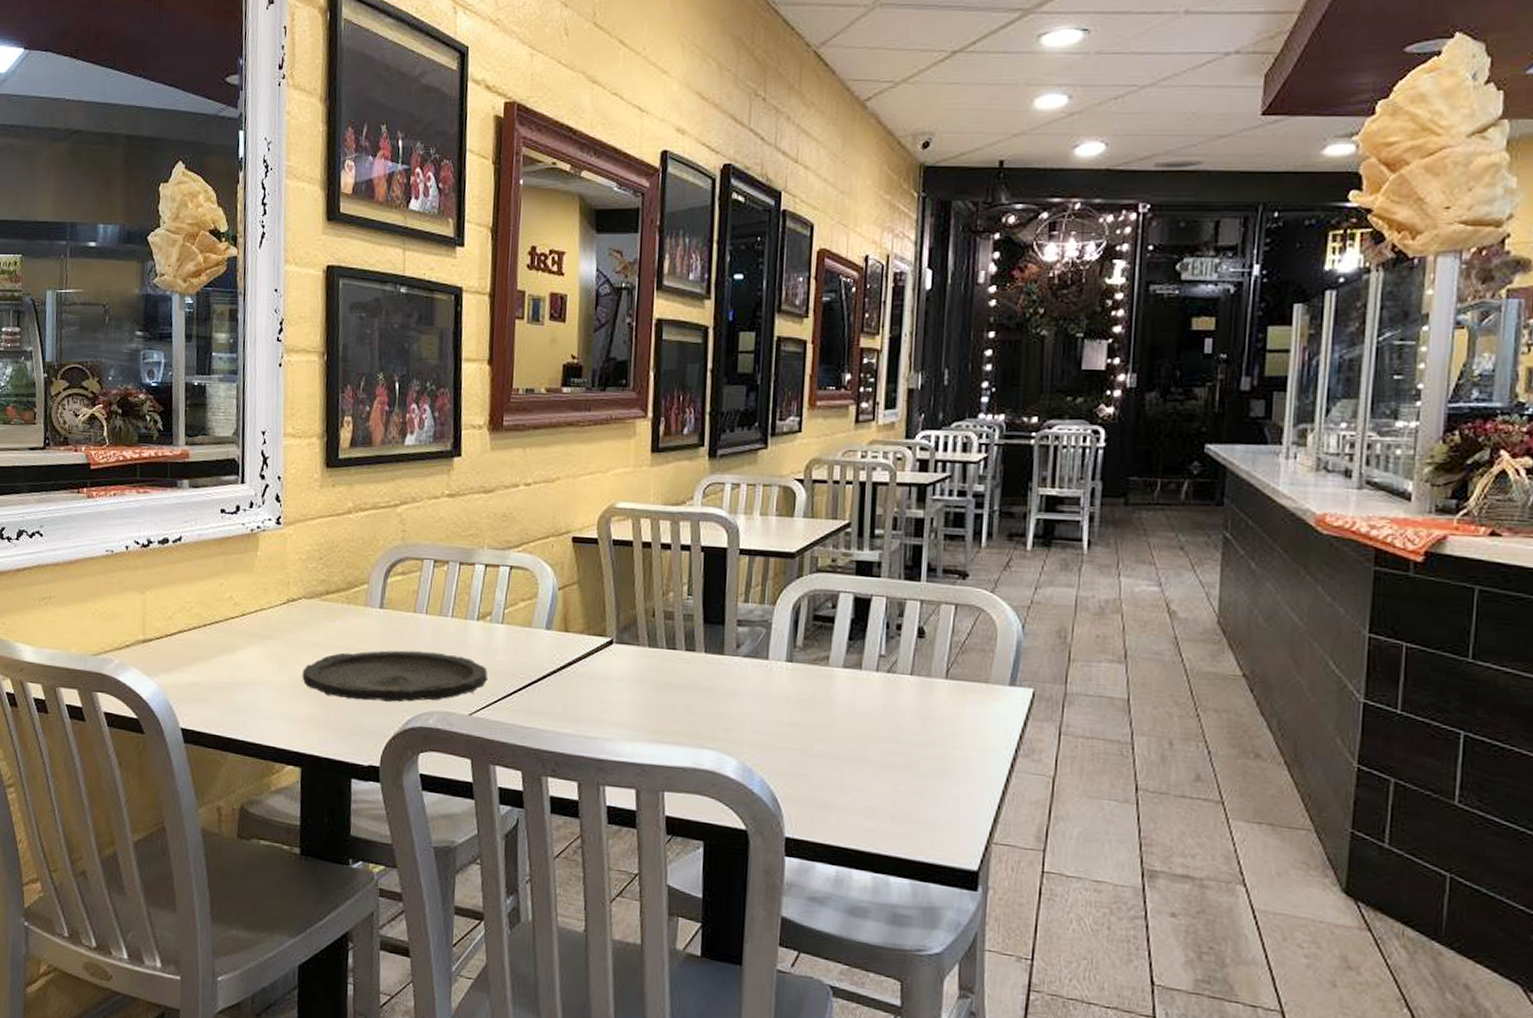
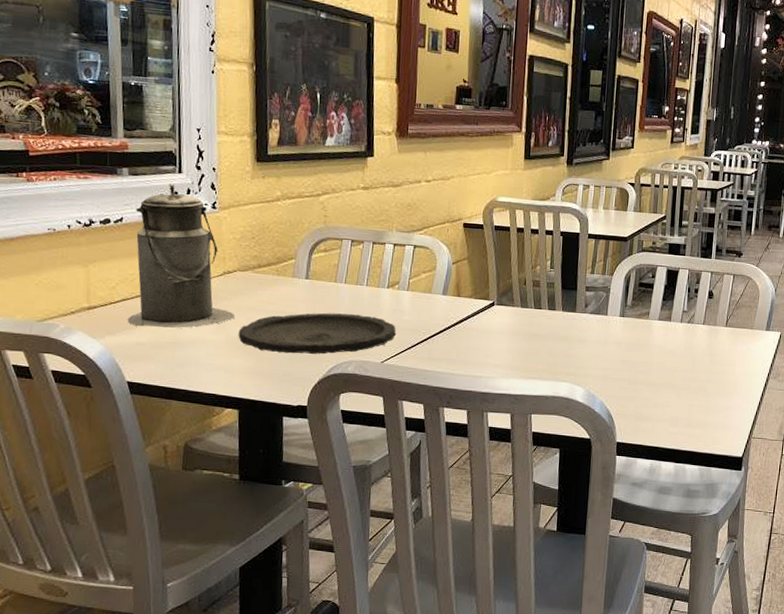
canister: none [183,494,298,667] -> present [127,182,234,329]

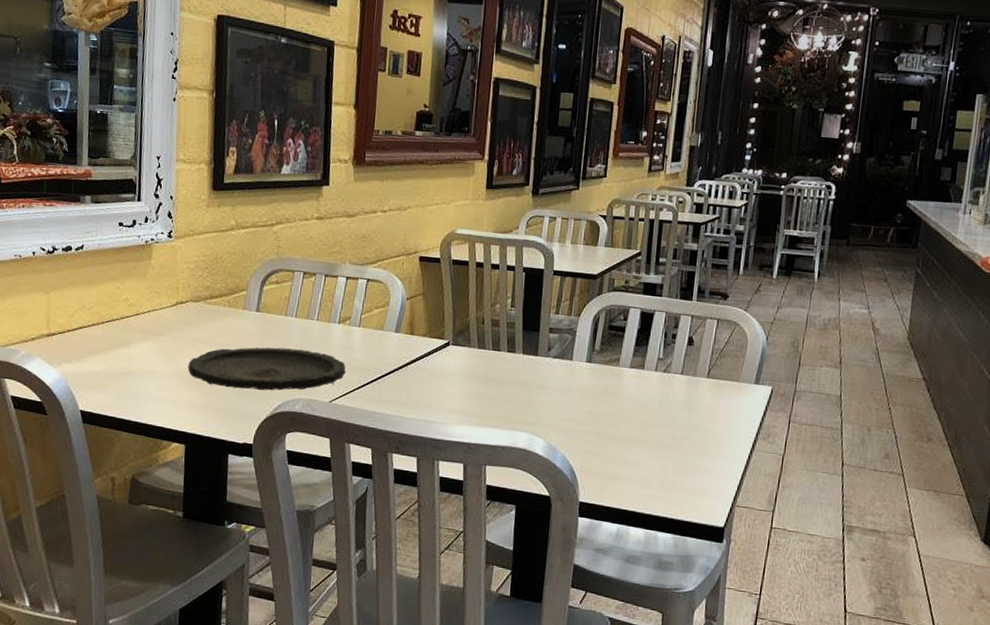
canister: present [127,182,234,329] -> none [83,210,185,359]

